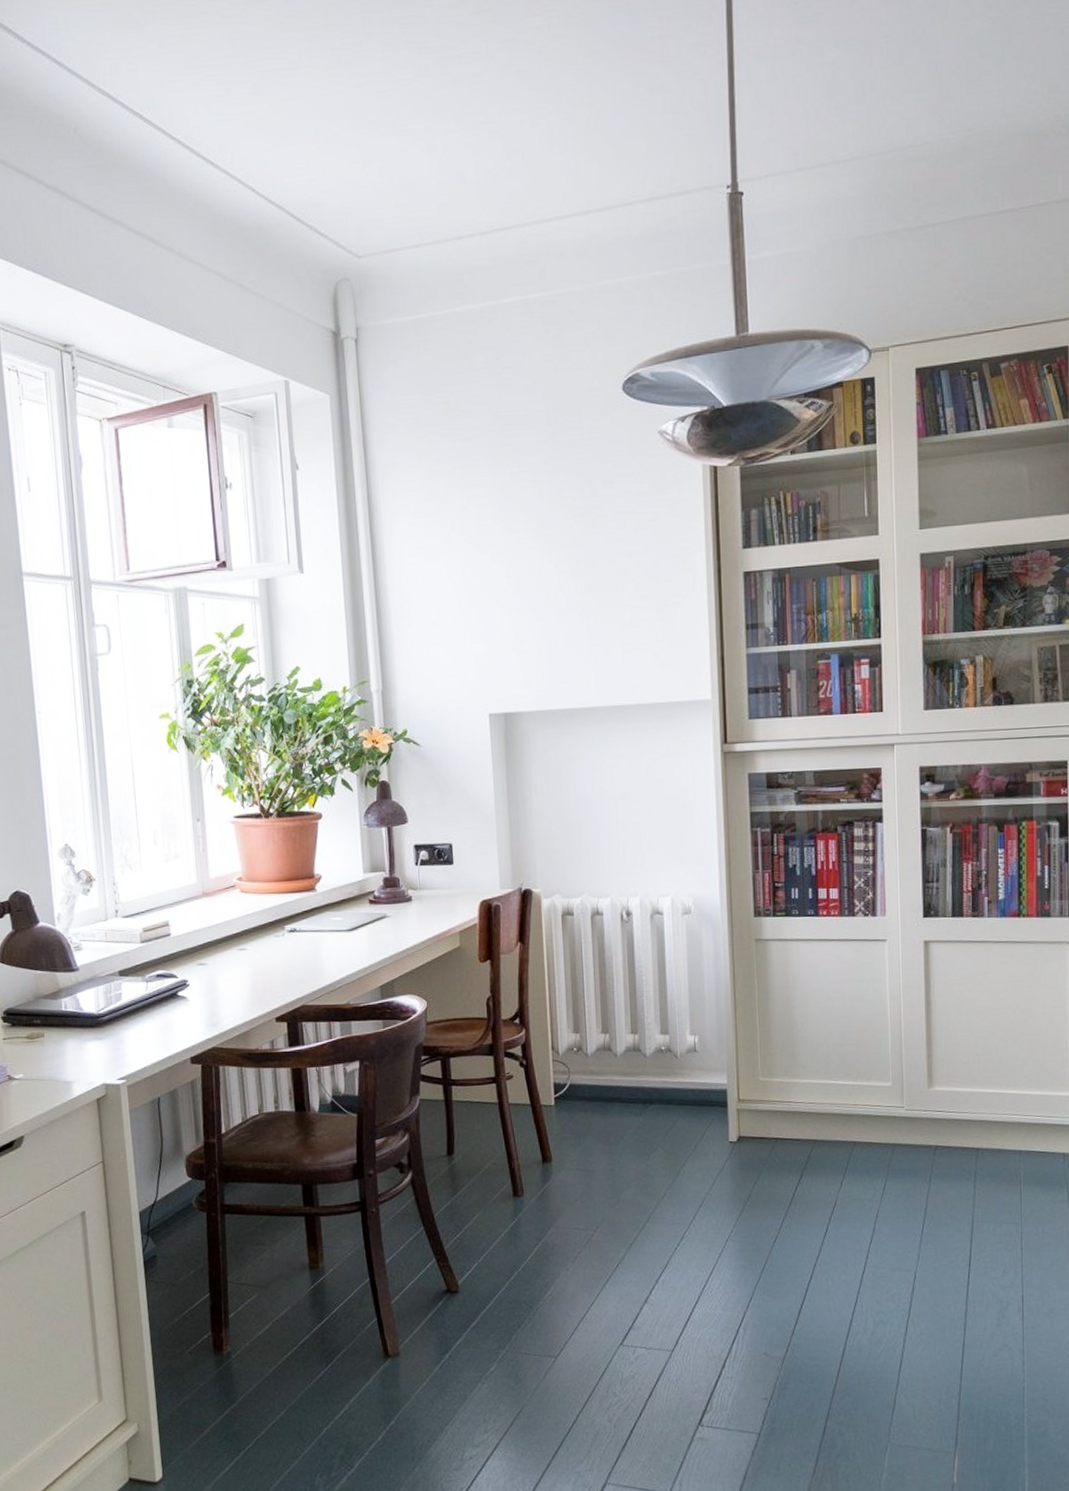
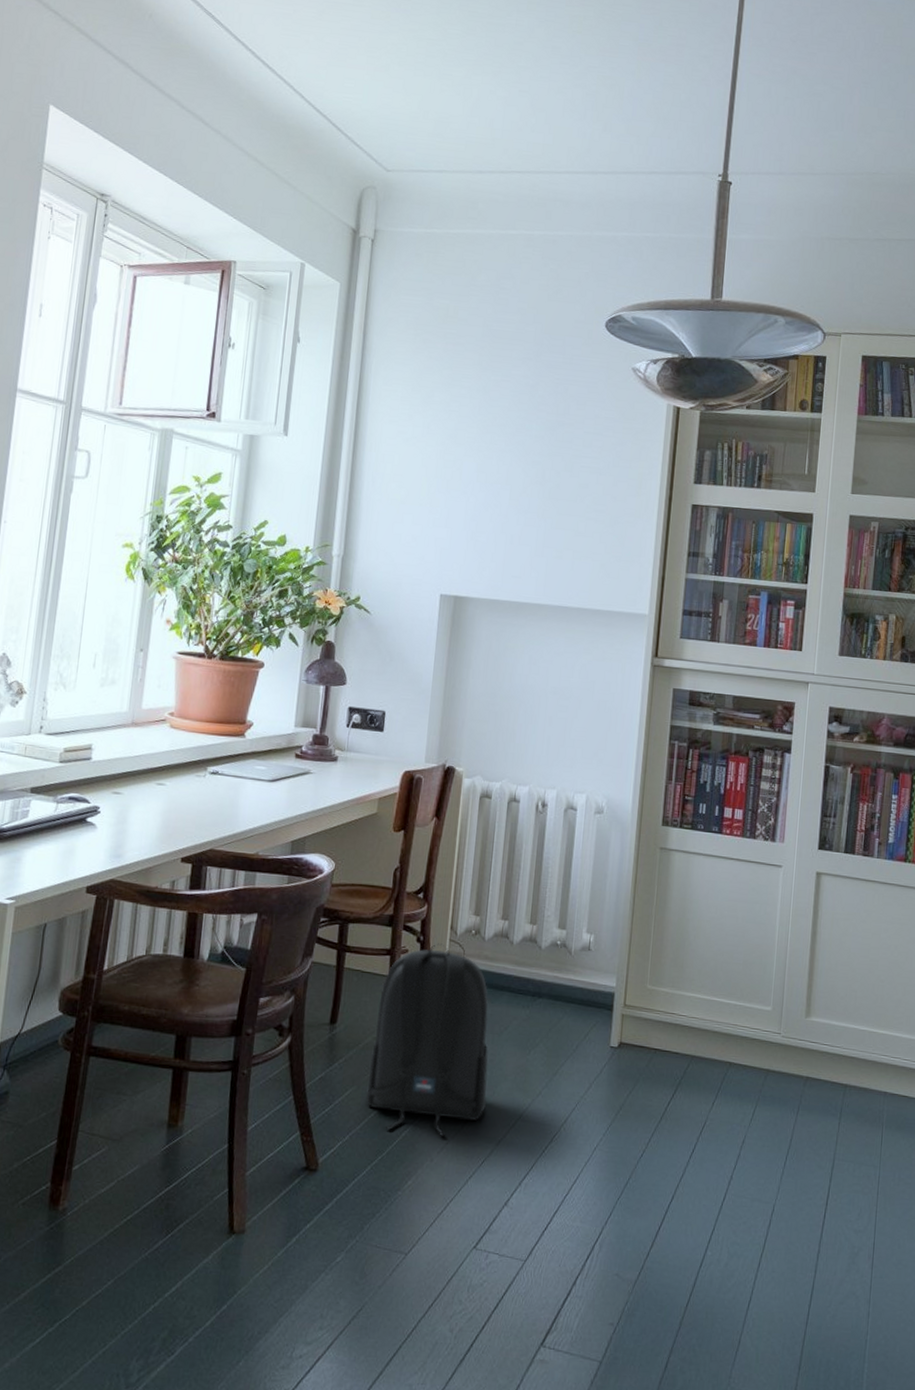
backpack: none [492,1065,613,1247] -> present [366,943,489,1136]

